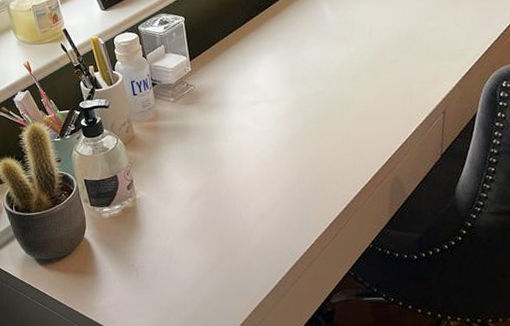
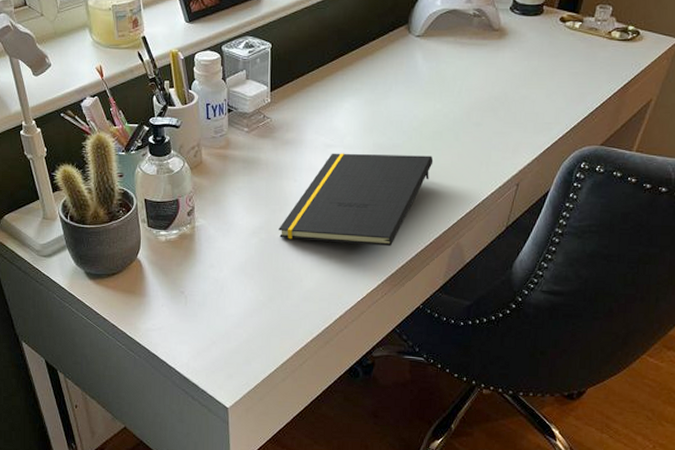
notepad: none [217,97,357,198] -> present [278,153,434,246]

